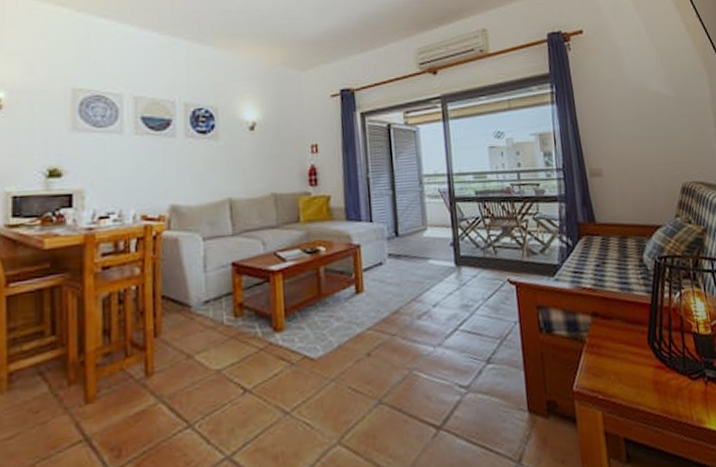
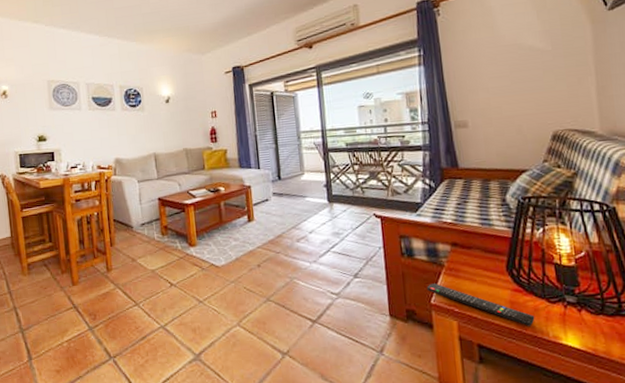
remote control: none [568,365,679,410] -> present [427,283,535,326]

